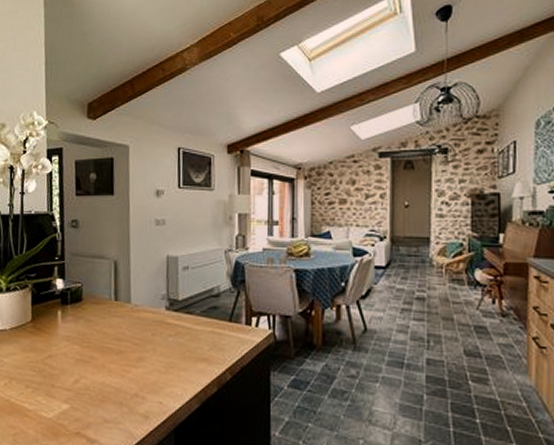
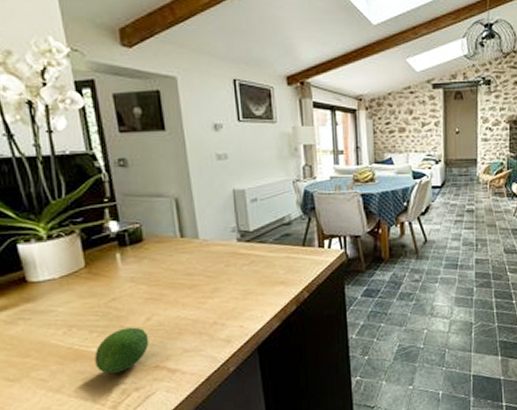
fruit: none [26,387,75,433] -> present [94,327,149,374]

